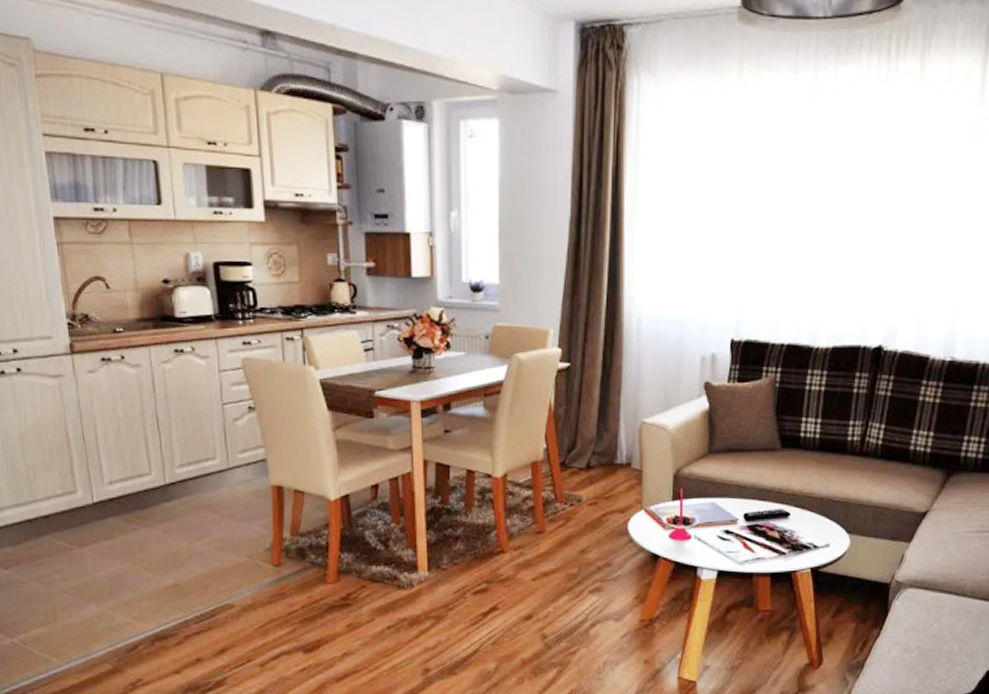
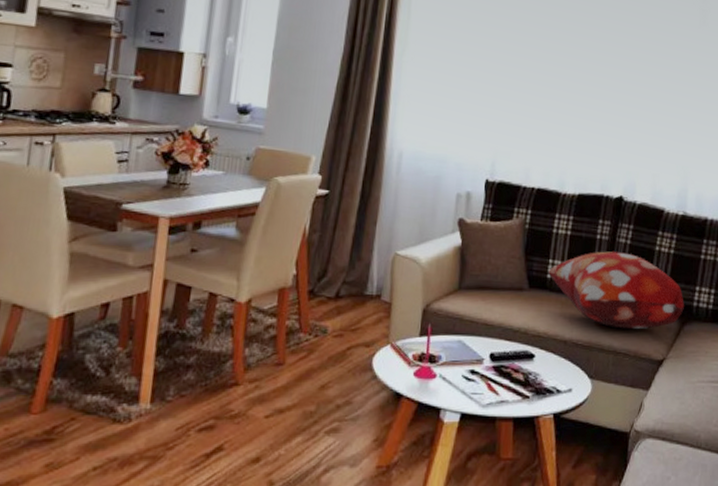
decorative pillow: none [802,405,951,484] -> present [548,251,684,329]

